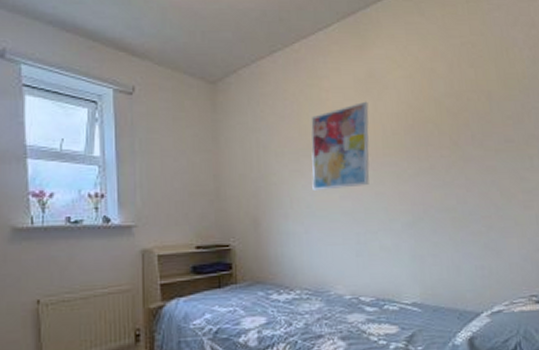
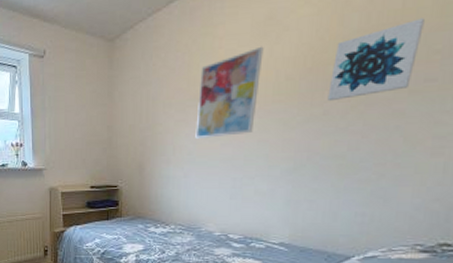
wall art: none [430,89,495,157] -> present [327,18,425,102]

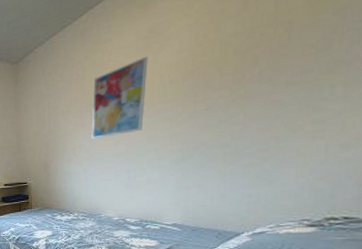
wall art: present [327,18,425,102] -> none [209,17,297,98]

